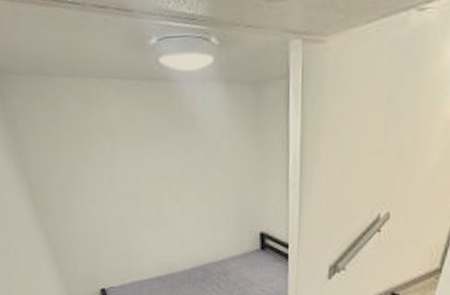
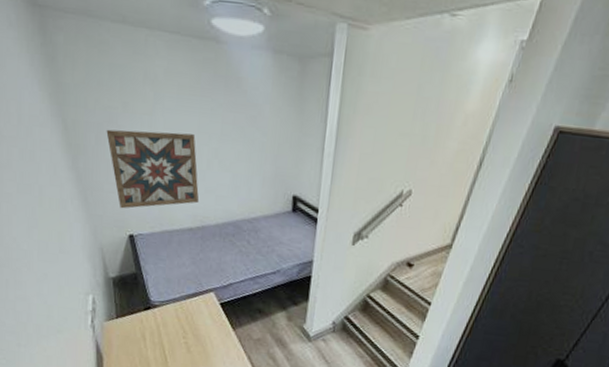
wall art: none [69,180,165,264] -> present [106,129,200,209]

